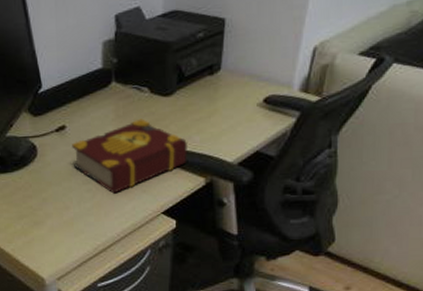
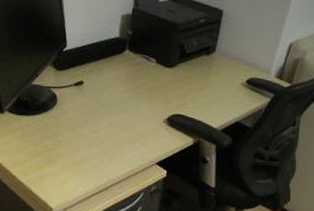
book: present [72,118,187,194] -> none [86,83,182,143]

